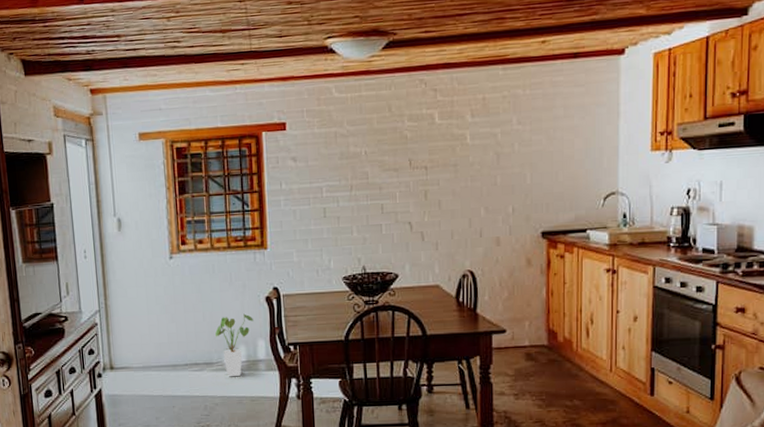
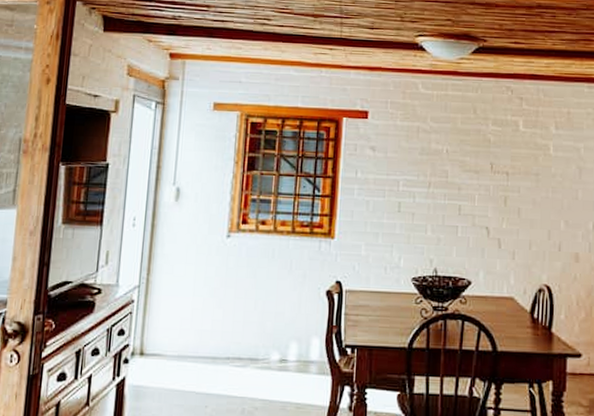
house plant: present [215,313,253,377] -> none [266,306,310,378]

